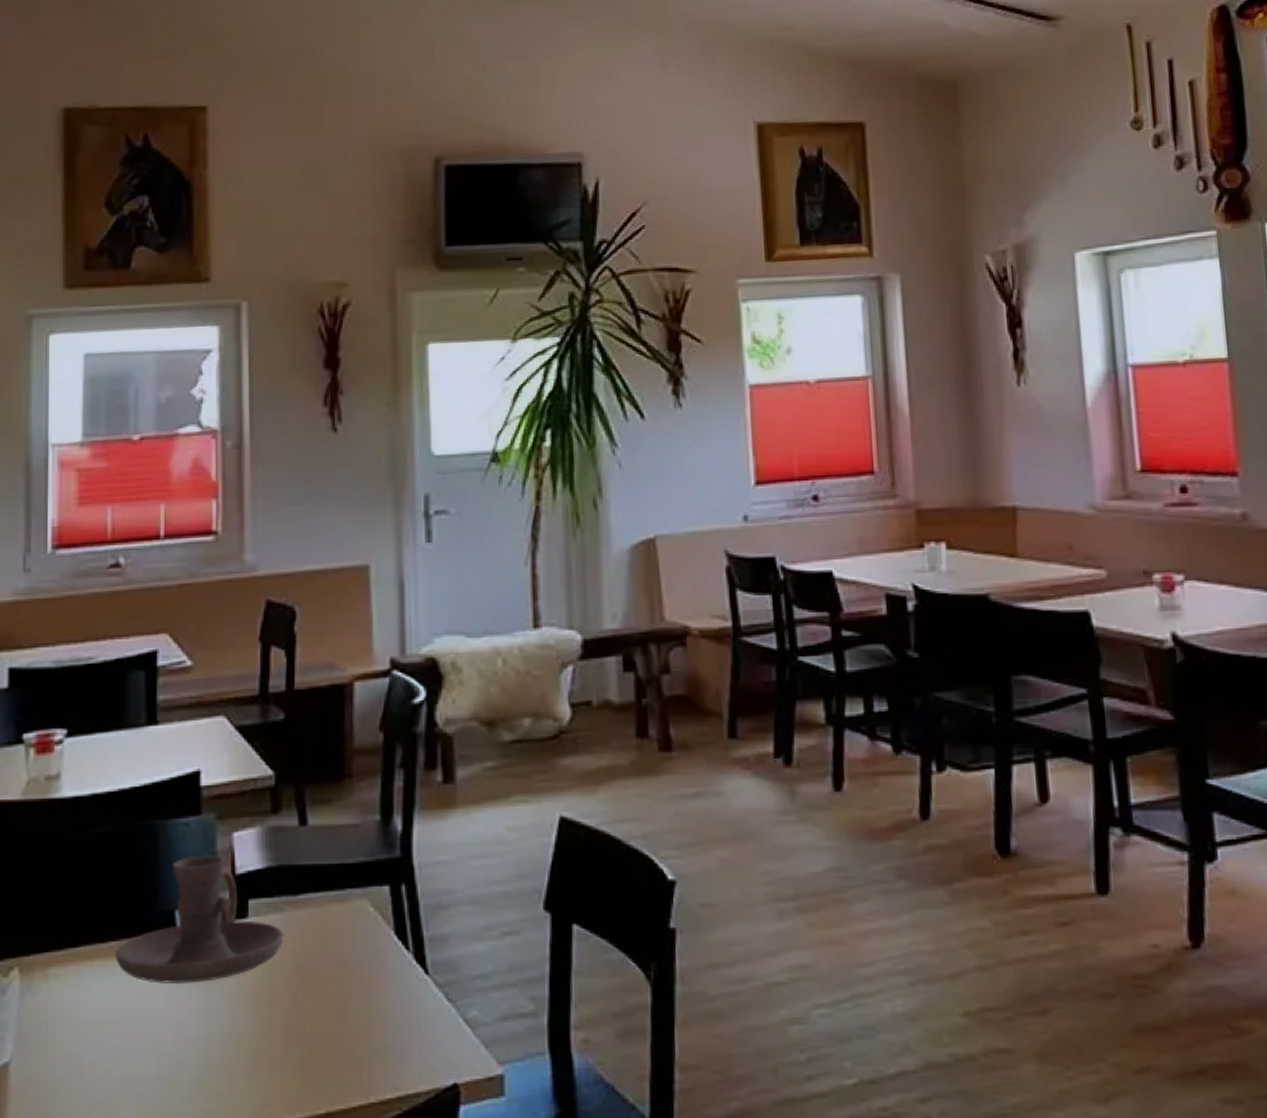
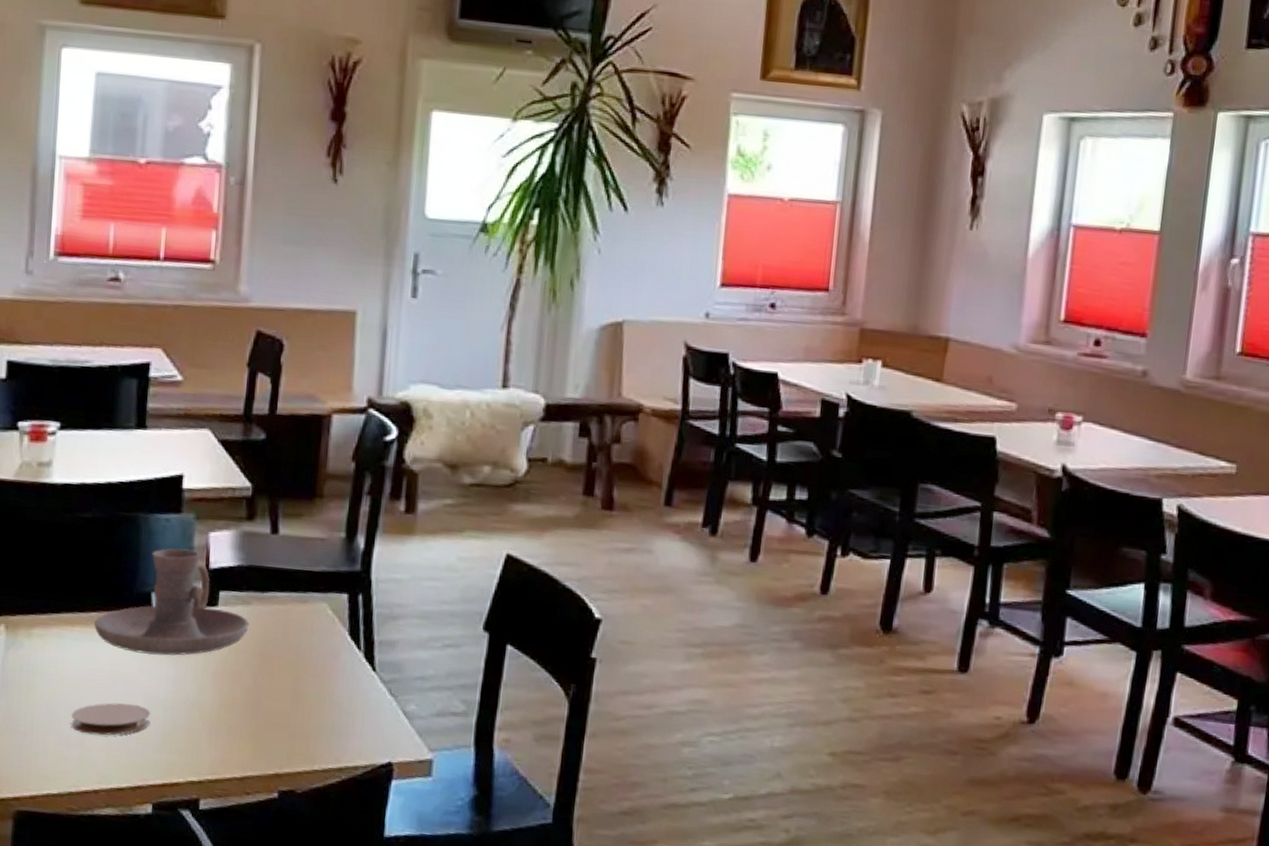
coaster: none [95,1045,183,1088] -> present [70,703,151,736]

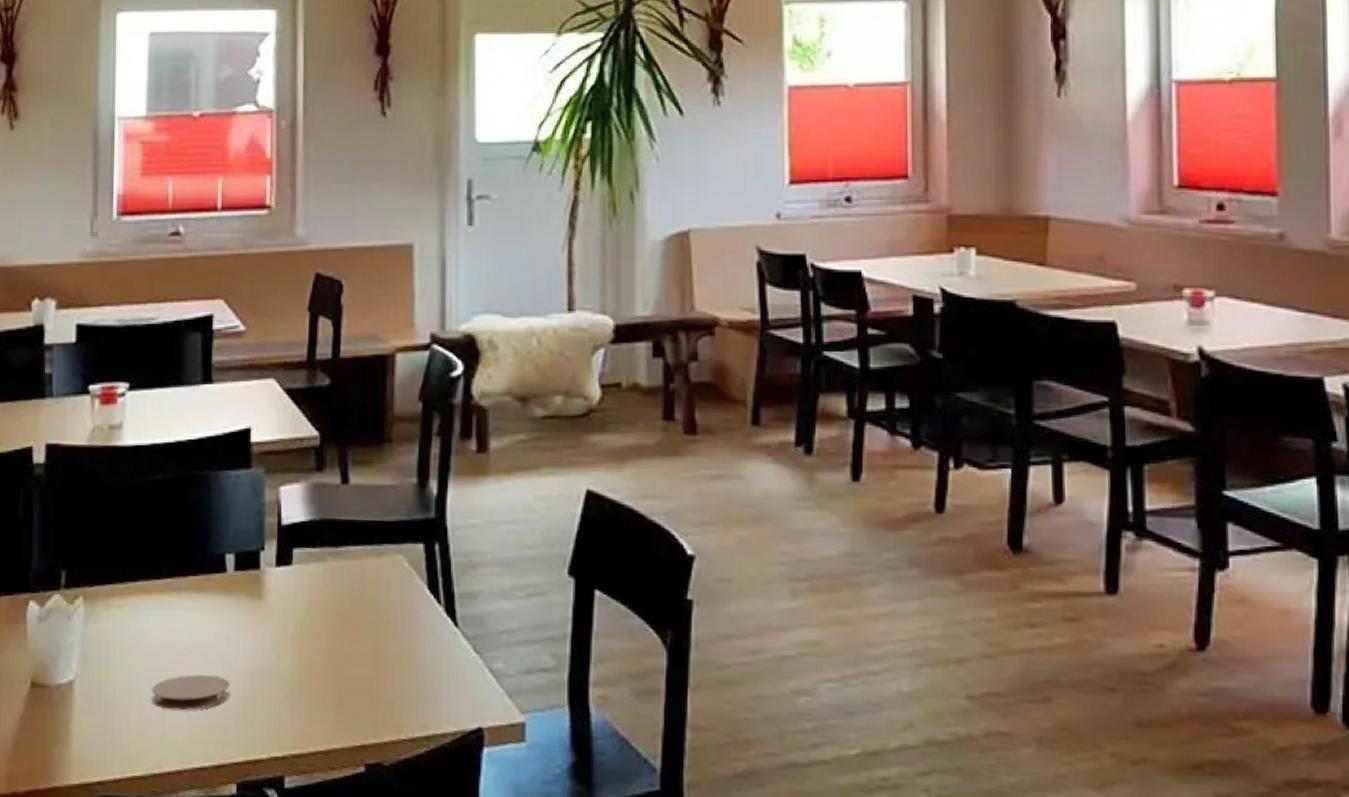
candle holder: present [93,548,249,656] -> none [169,505,325,621]

